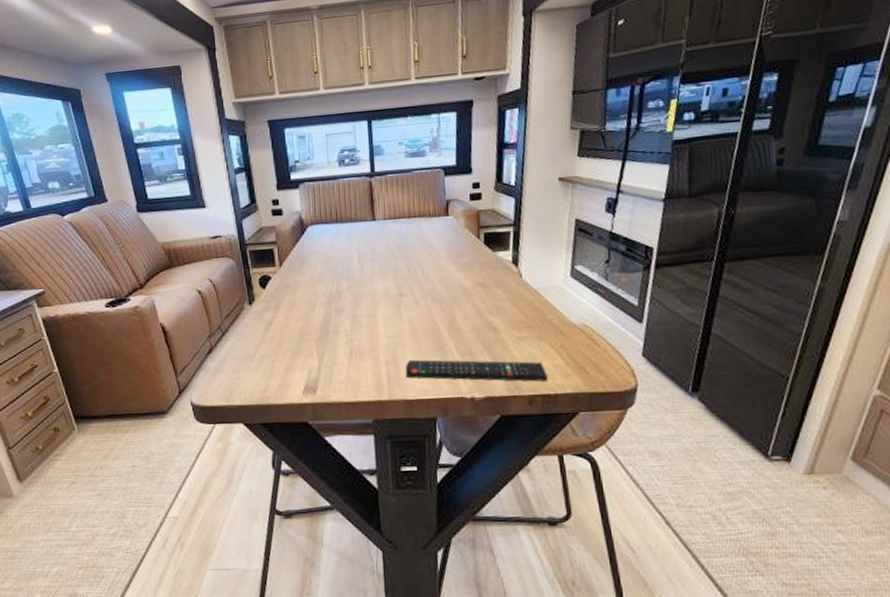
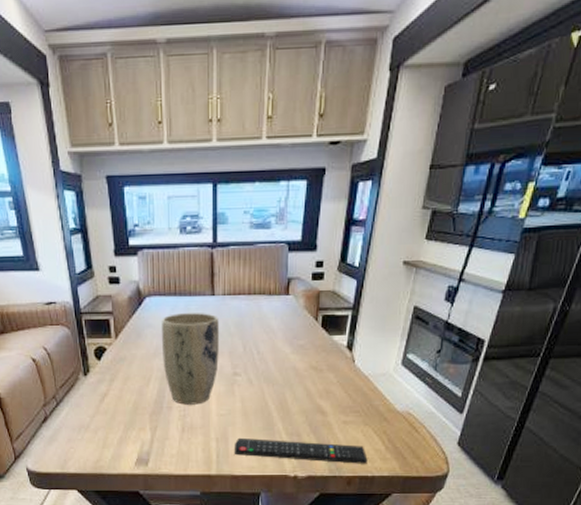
plant pot: none [325,237,384,329] -> present [162,313,219,405]

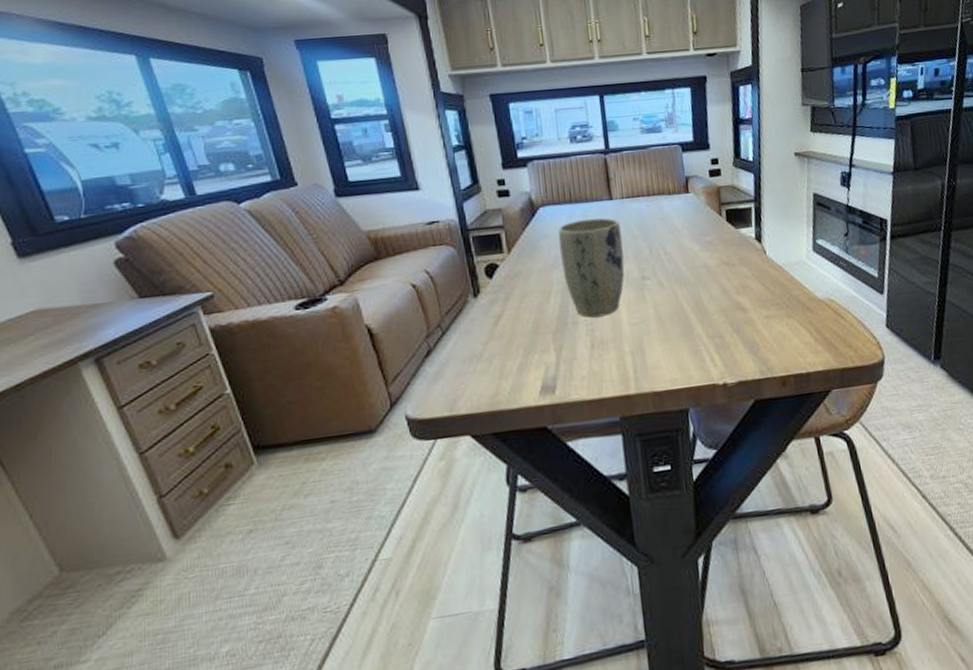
remote control: present [234,437,368,464] -> none [652,340,799,368]

